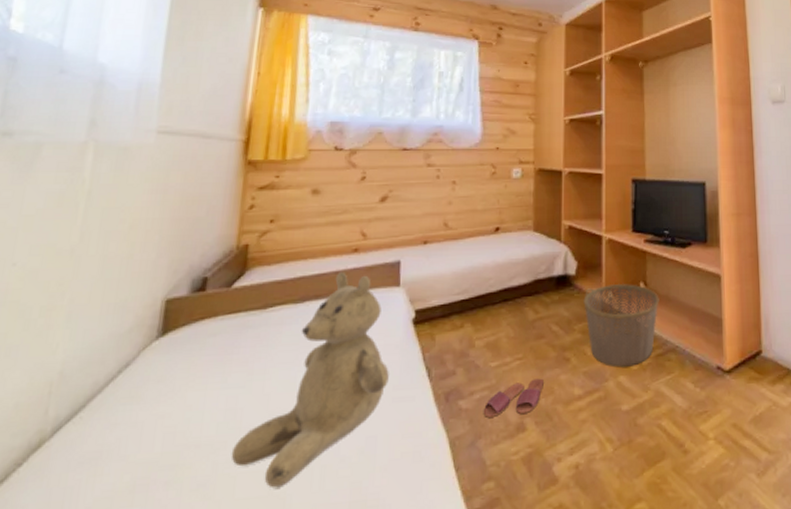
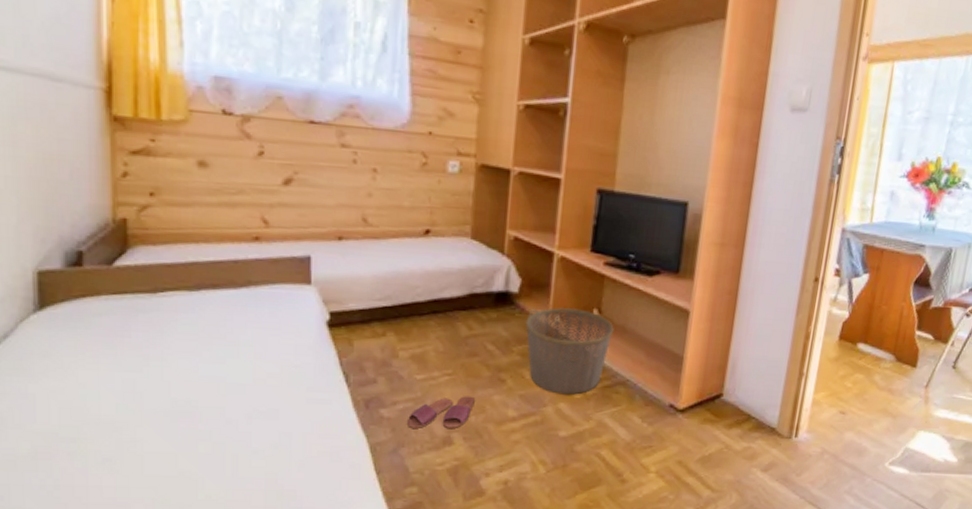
teddy bear: present [231,271,389,489] -> none [135,261,302,470]

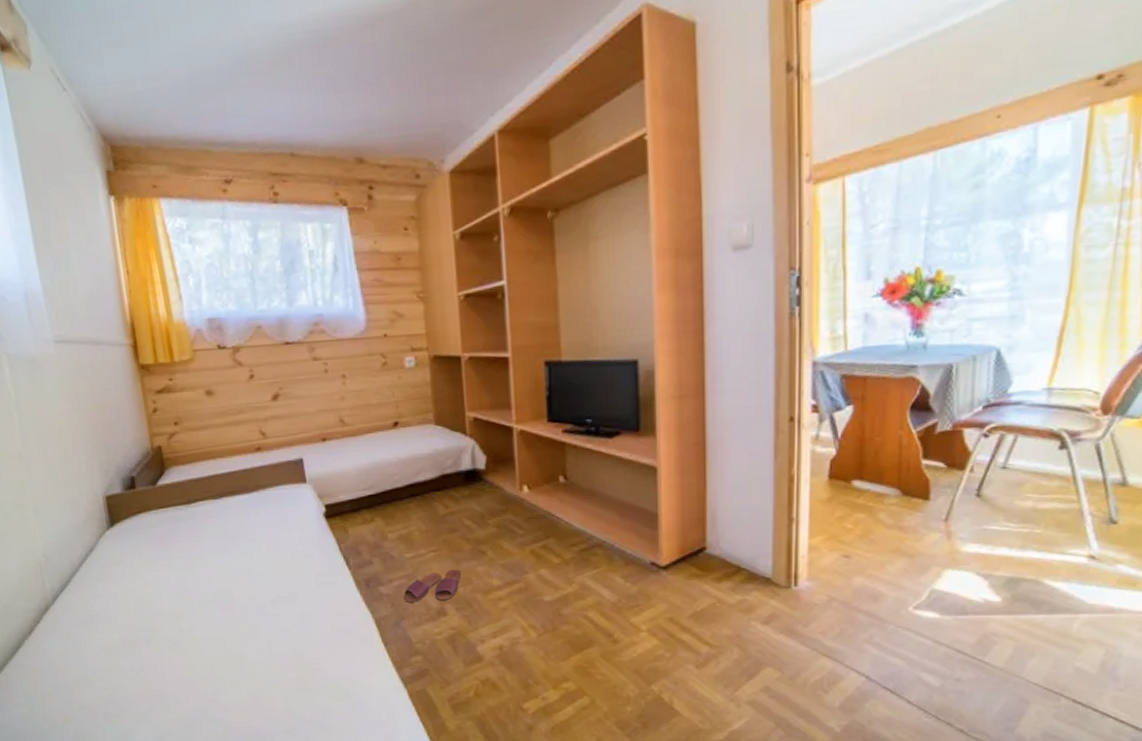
basket: present [525,307,614,395] -> none [496,477,582,561]

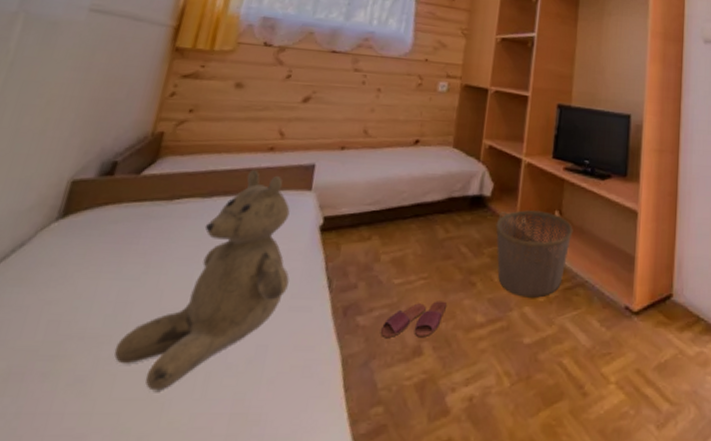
teddy bear: none [190,469,311,650] -> present [114,169,290,391]
basket: none [496,477,582,561] -> present [495,209,573,298]

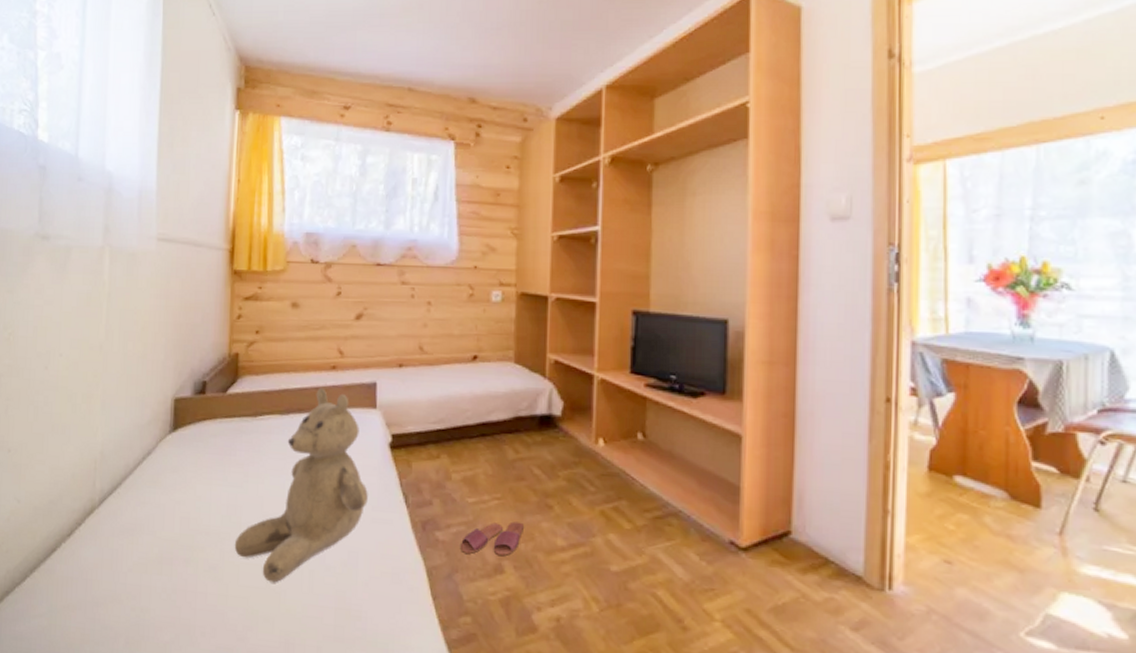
basket: present [495,209,573,298] -> none [569,430,661,525]

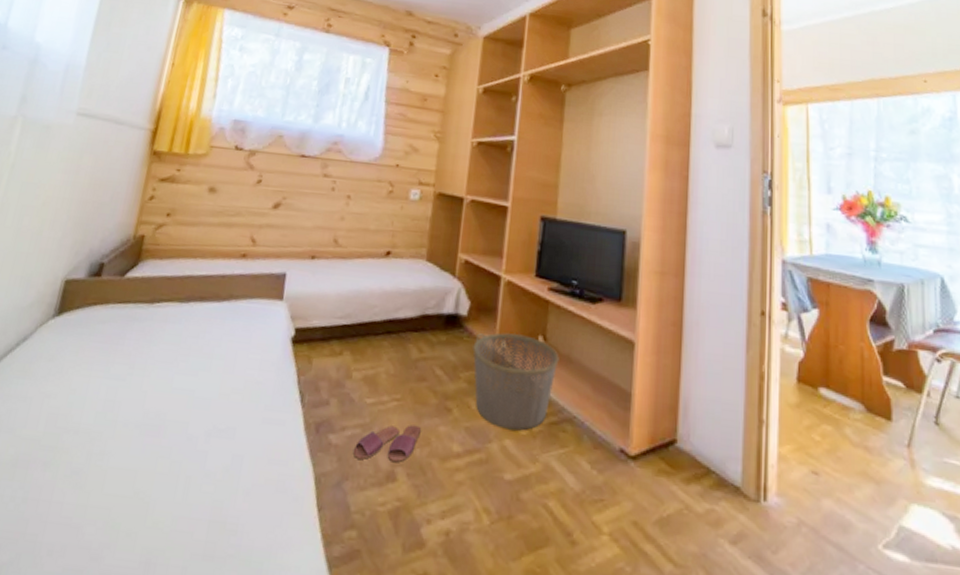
teddy bear: present [234,388,368,583] -> none [104,276,263,491]
basket: none [569,430,661,525] -> present [473,332,559,431]

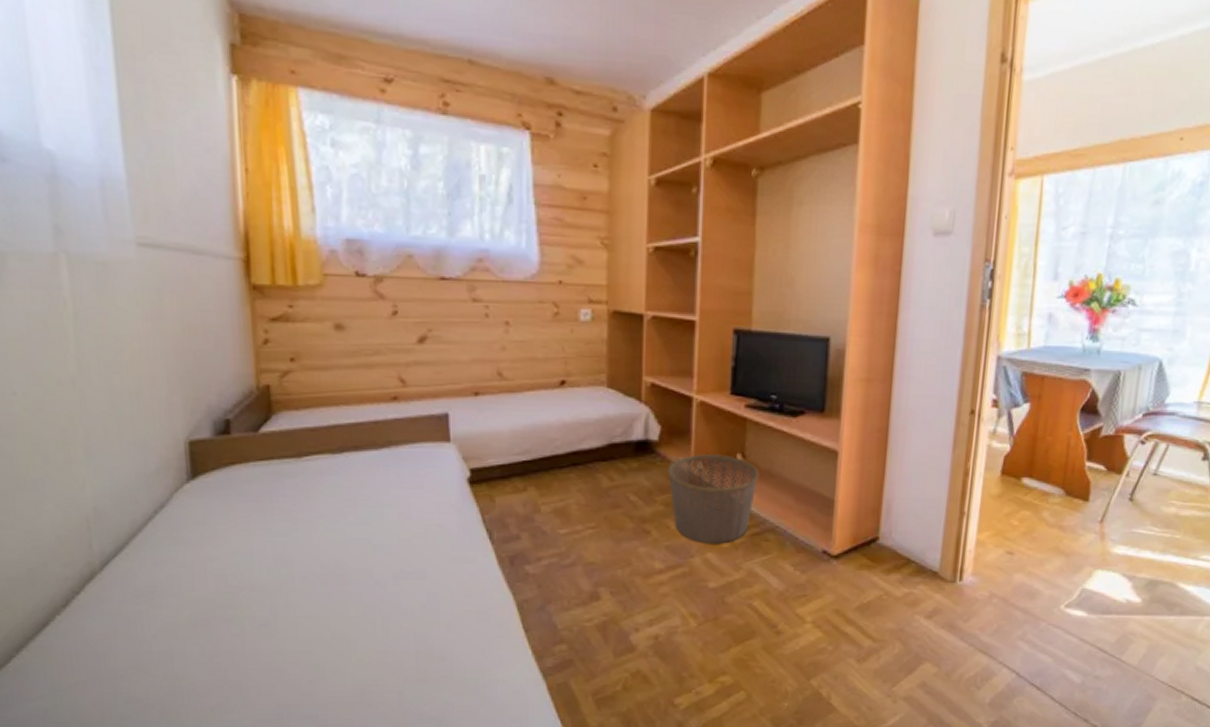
slippers: present [354,424,421,463] -> none [554,549,620,584]

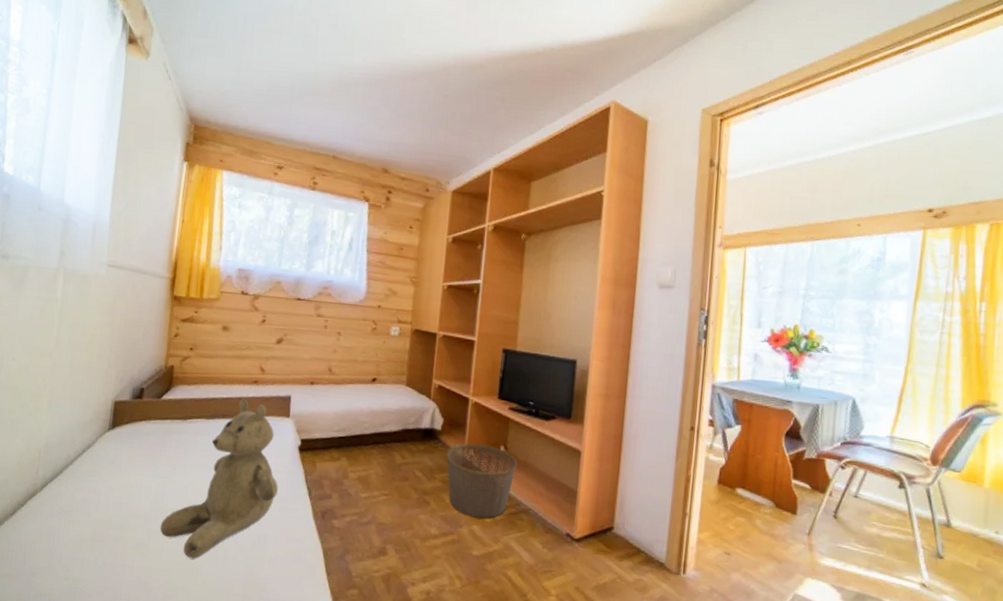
teddy bear: none [287,421,446,633] -> present [160,398,278,559]

